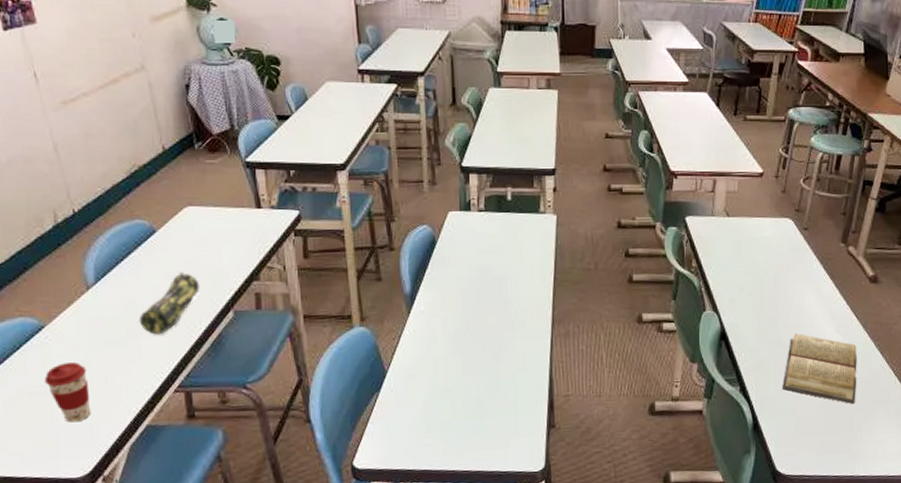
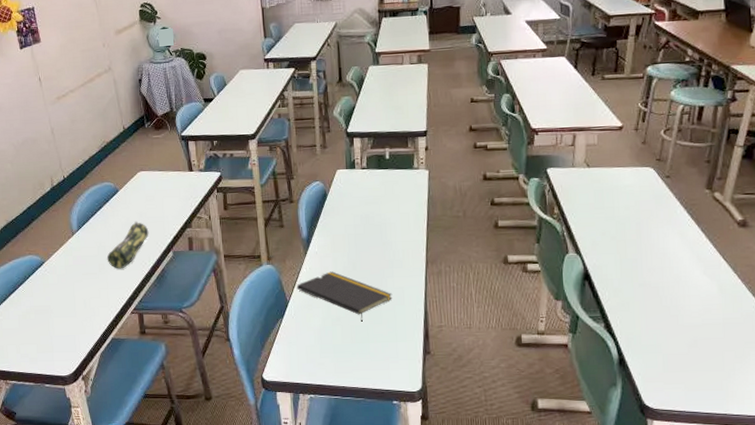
coffee cup: present [44,362,90,423] -> none [44,289,74,334]
notepad: none [397,334,513,393] -> present [296,271,393,322]
diary: present [782,334,857,405] -> none [648,275,727,345]

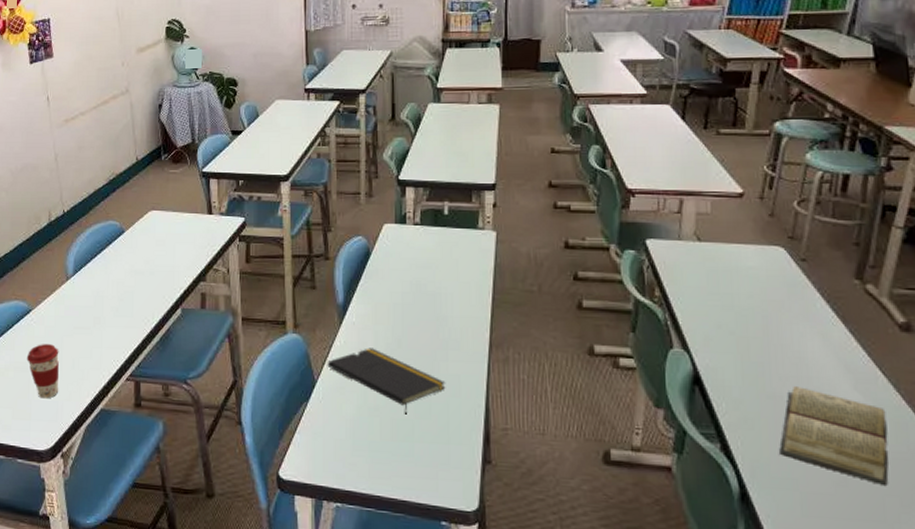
coffee cup: none [44,289,74,334] -> present [26,344,60,399]
pencil case: present [107,221,149,269] -> none [105,269,156,325]
diary: none [648,275,727,345] -> present [779,386,889,487]

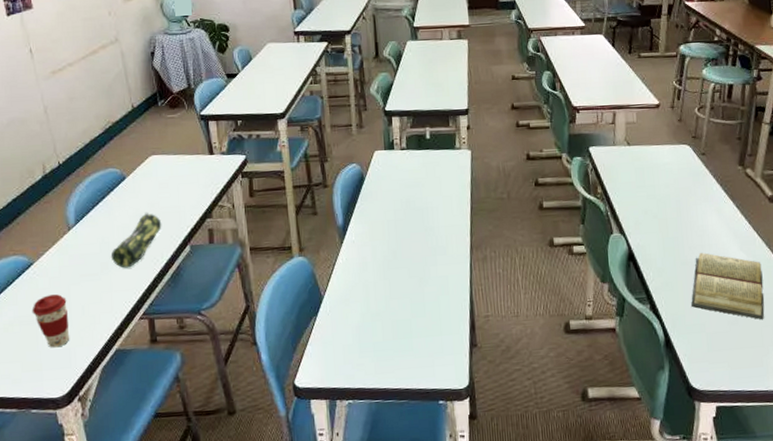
pencil case: none [105,269,156,325] -> present [111,212,162,269]
notepad: present [327,348,446,415] -> none [332,261,436,315]

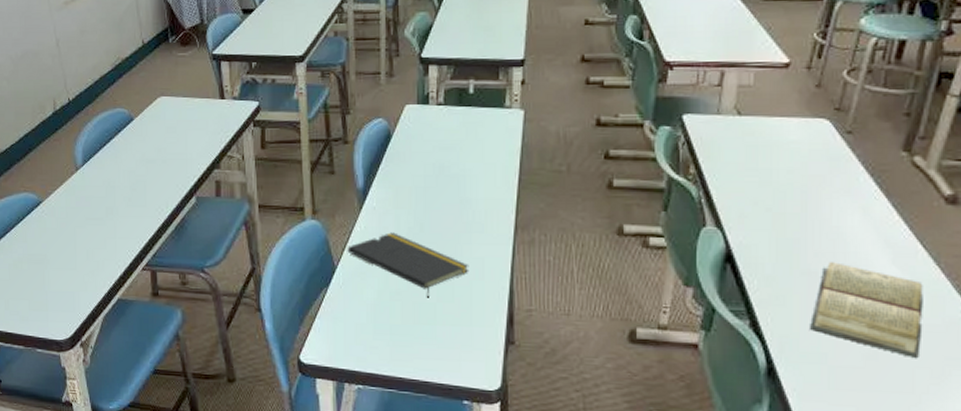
coffee cup: present [31,294,69,348] -> none [39,236,74,290]
pencil case: present [111,212,162,269] -> none [117,157,168,215]
notepad: none [332,261,436,315] -> present [347,232,469,298]

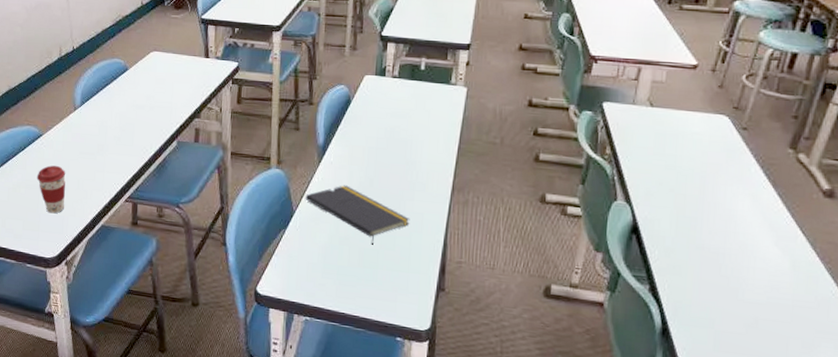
coffee cup: none [39,236,74,290] -> present [36,165,66,214]
diary: present [810,262,923,359] -> none [701,240,801,330]

